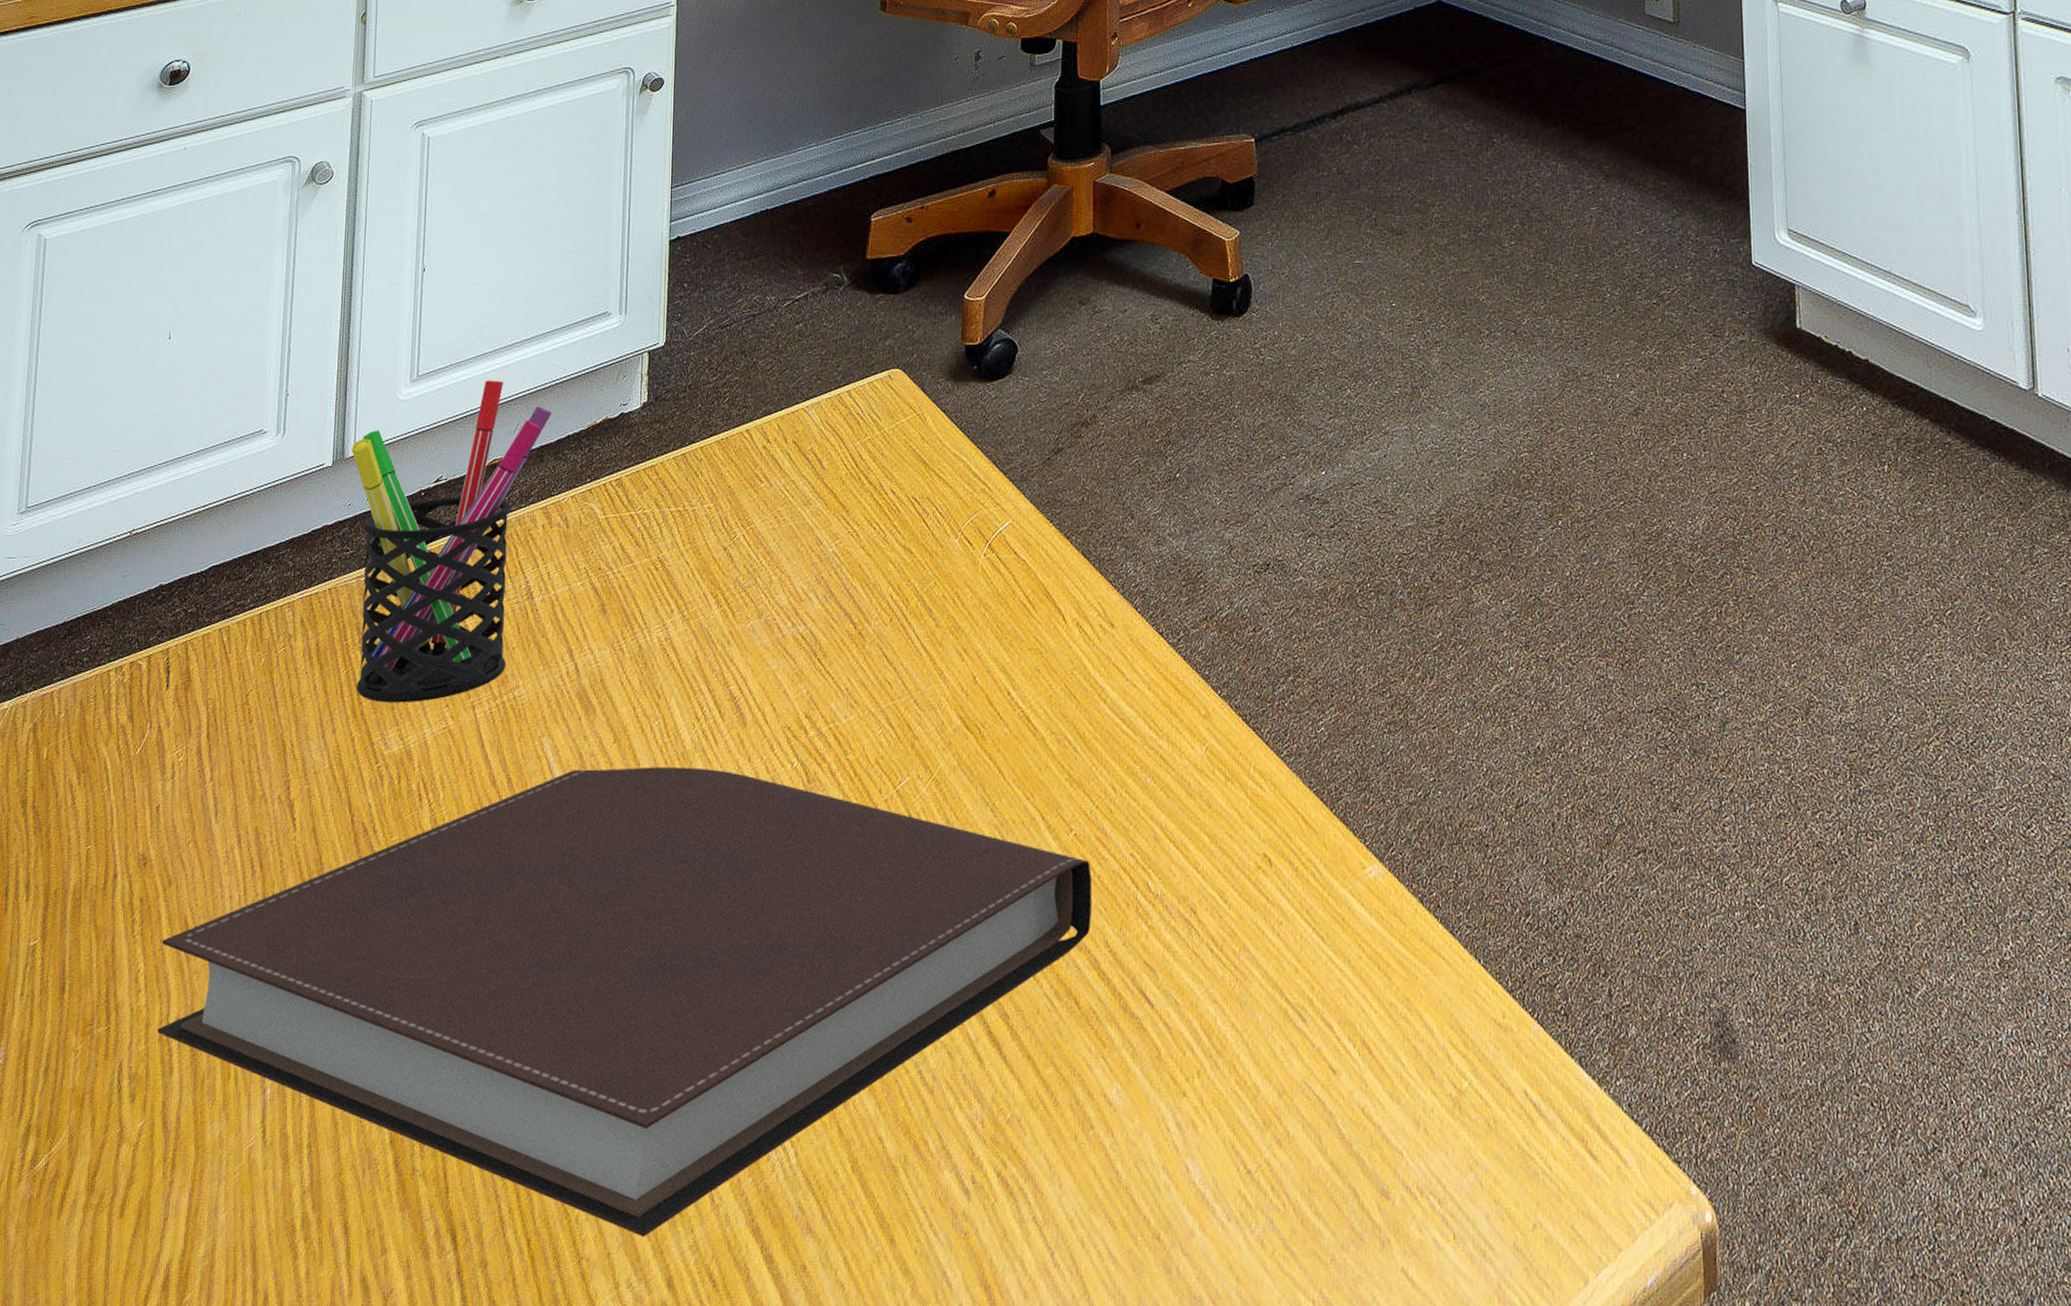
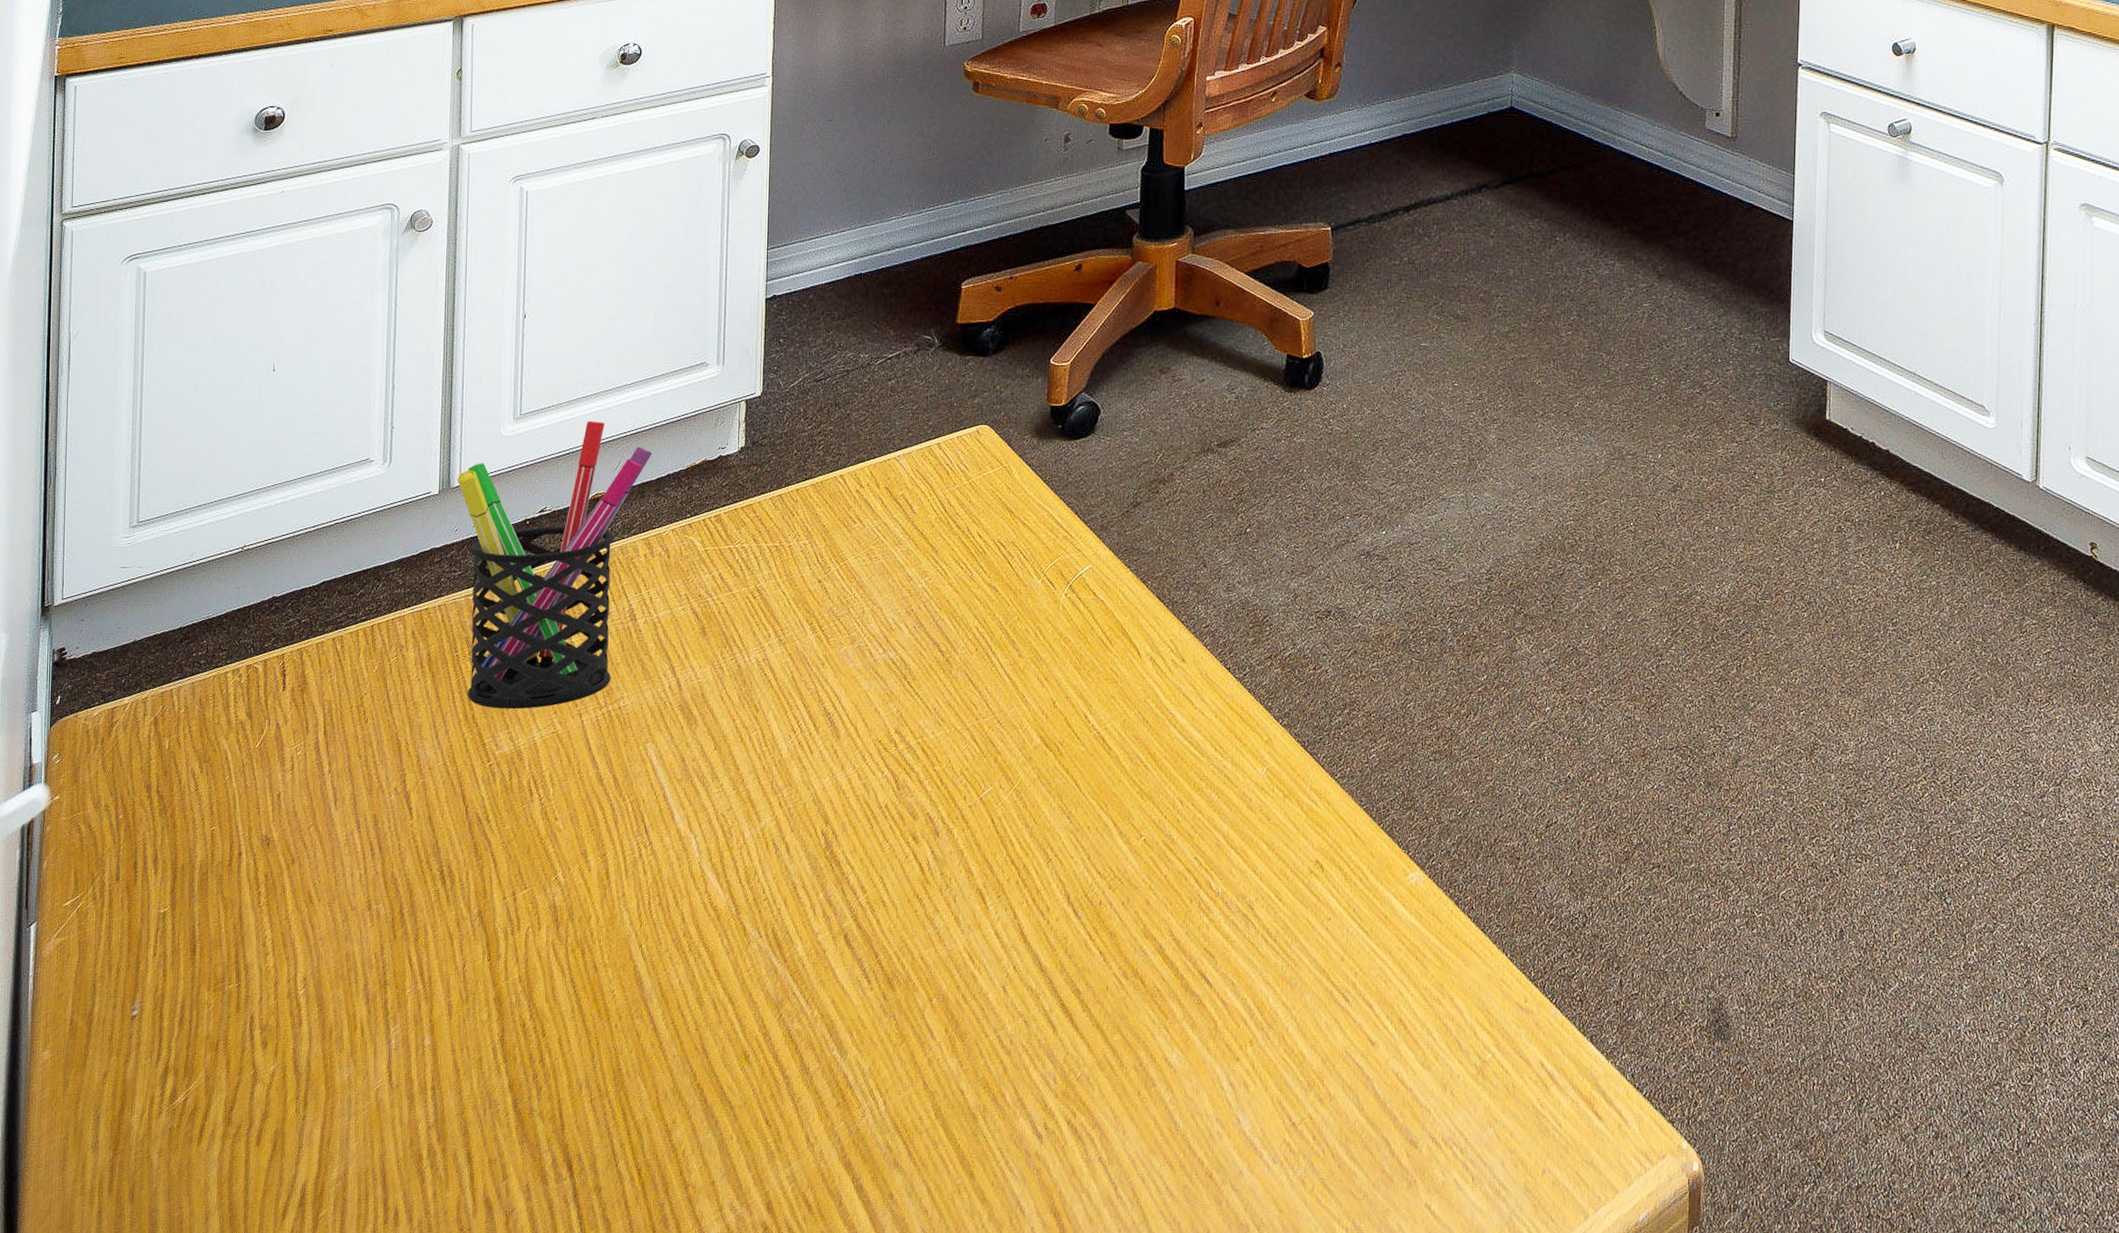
notebook: present [157,766,1091,1237] -> none [286,771,1159,1169]

